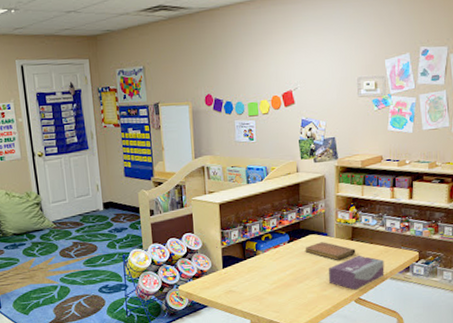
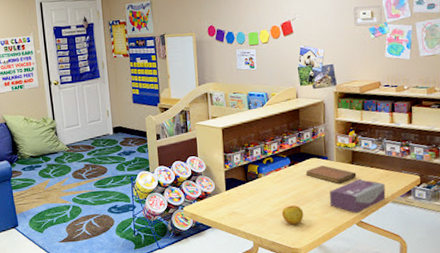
apple: none [280,283,302,303] -> present [282,205,304,225]

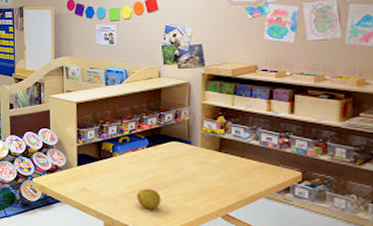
notebook: present [305,165,357,184] -> none [165,150,224,171]
tissue box: present [329,178,386,213] -> none [191,168,259,205]

